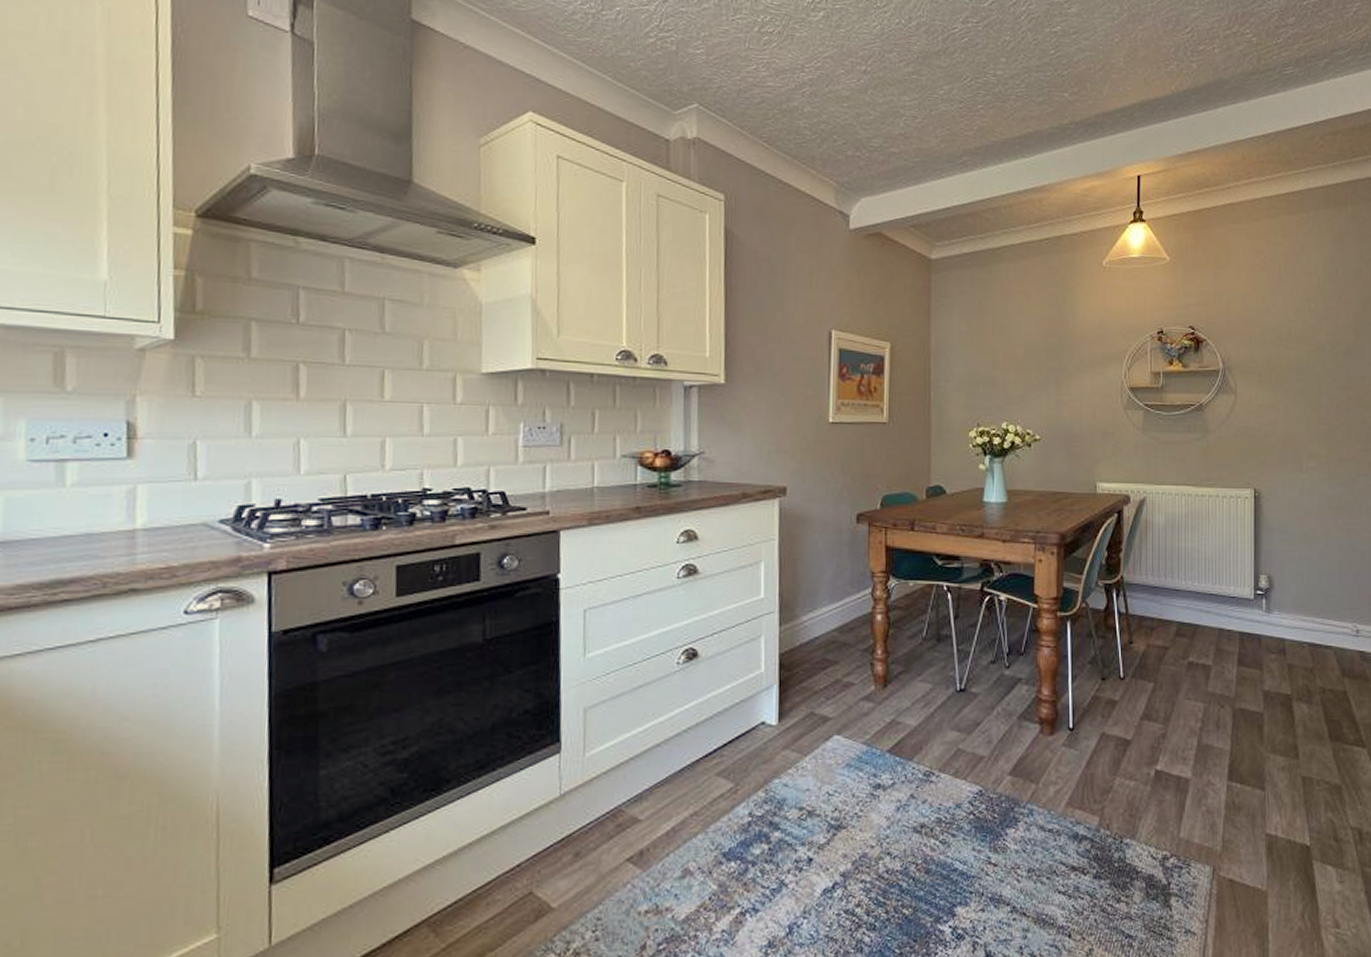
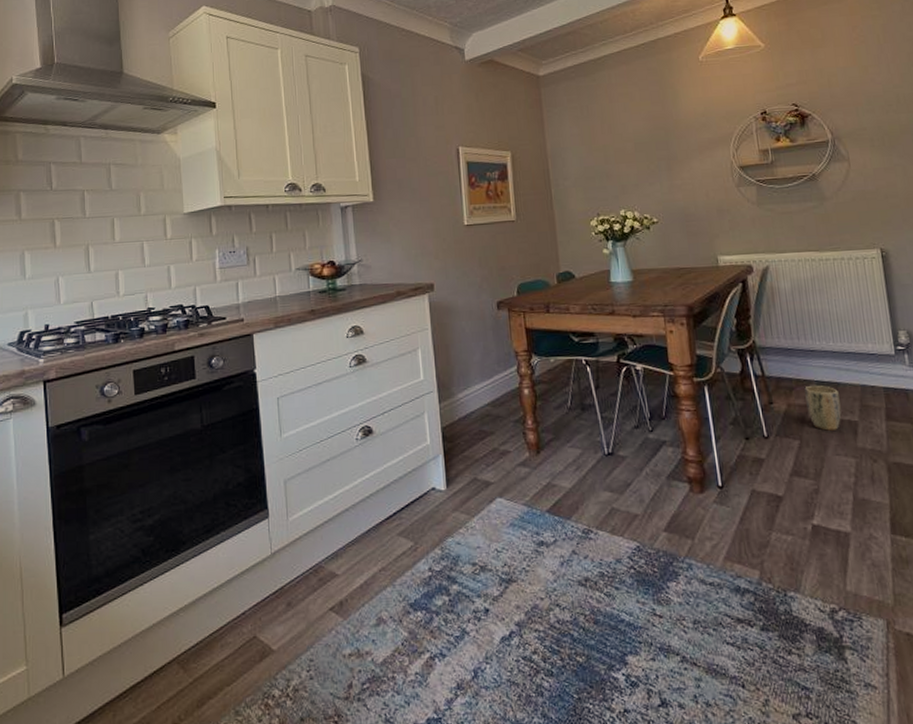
plant pot: none [1165,626,1197,674] -> present [804,385,842,431]

